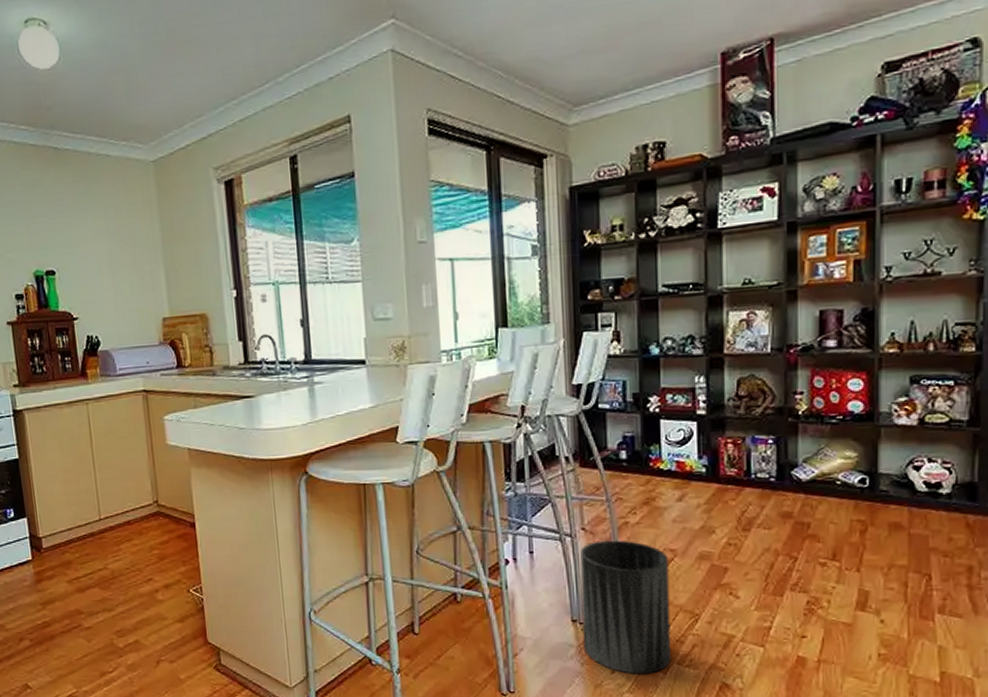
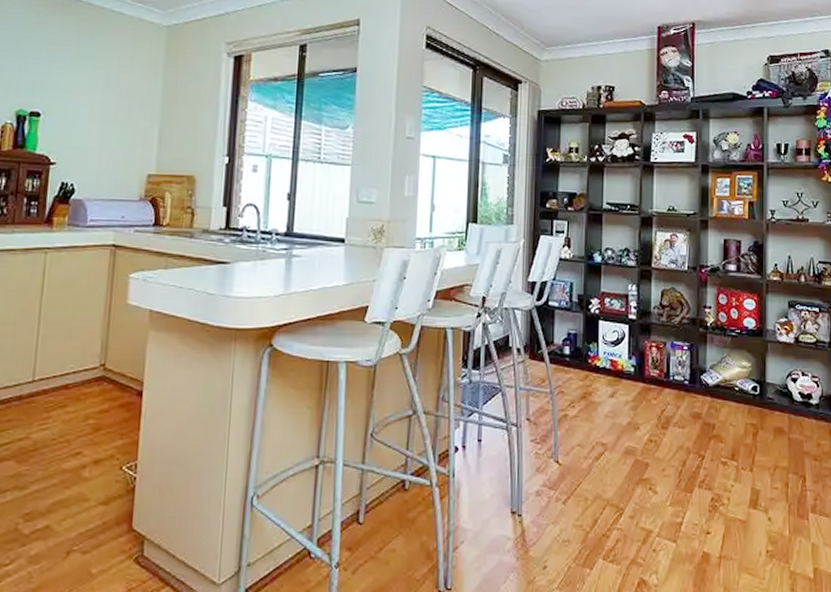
trash can: present [580,540,672,674] -> none [520,432,600,570]

